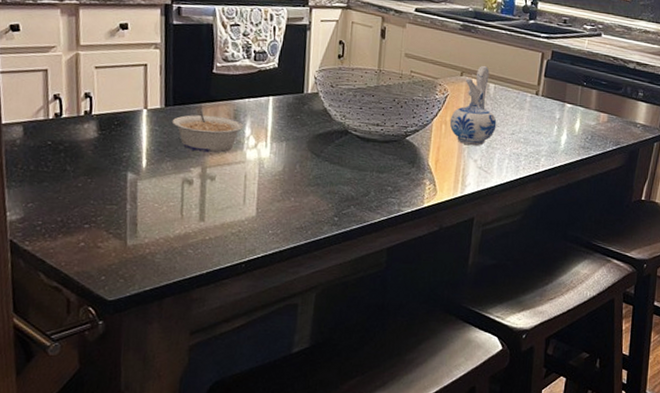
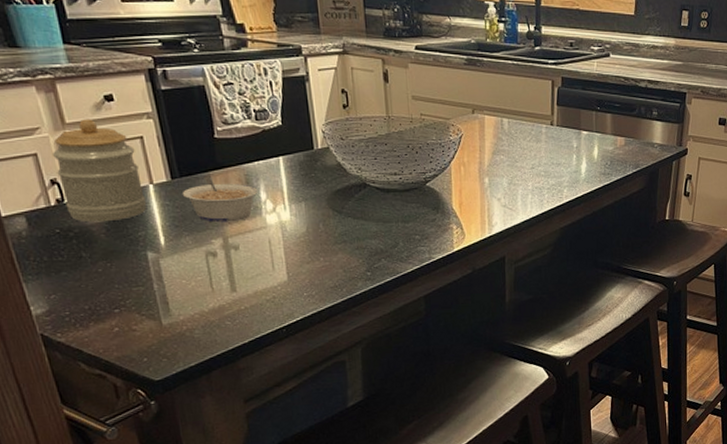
jar: none [61,43,138,140] -> present [53,119,147,222]
ceramic pitcher: present [449,65,497,146] -> none [467,100,515,185]

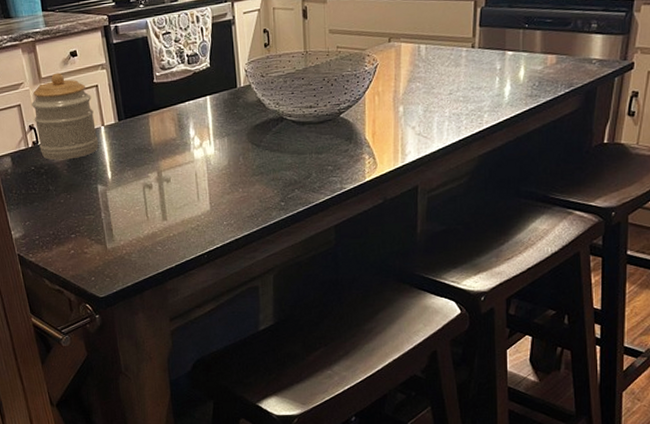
legume: present [182,175,258,223] -> none [126,116,188,158]

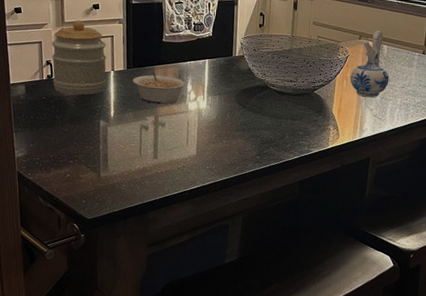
legume: none [126,116,188,158] -> present [132,68,187,105]
ceramic pitcher: none [382,26,432,113] -> present [350,30,389,98]

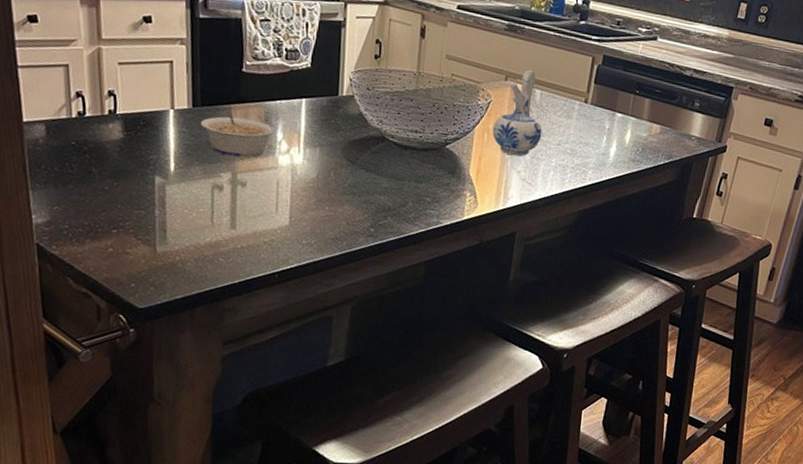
jar: present [52,20,107,95] -> none [84,36,165,141]

